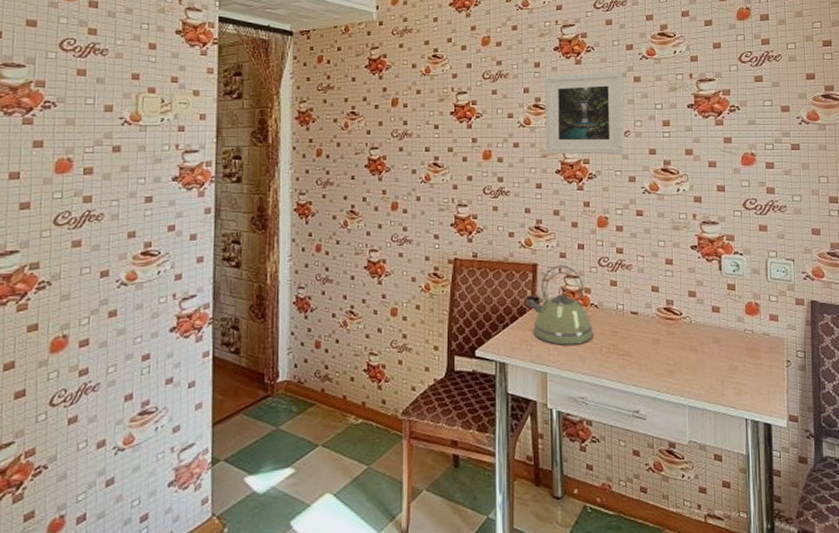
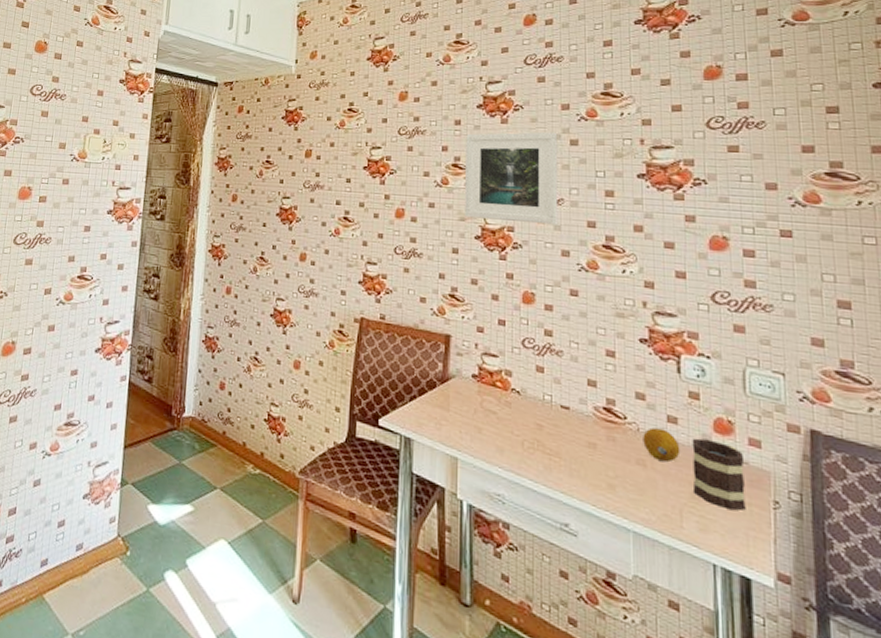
kettle: present [525,265,594,345] -> none [435,339,514,433]
fruit: none [694,318,722,344] -> present [643,427,681,462]
mug: none [730,321,768,374] -> present [692,438,746,511]

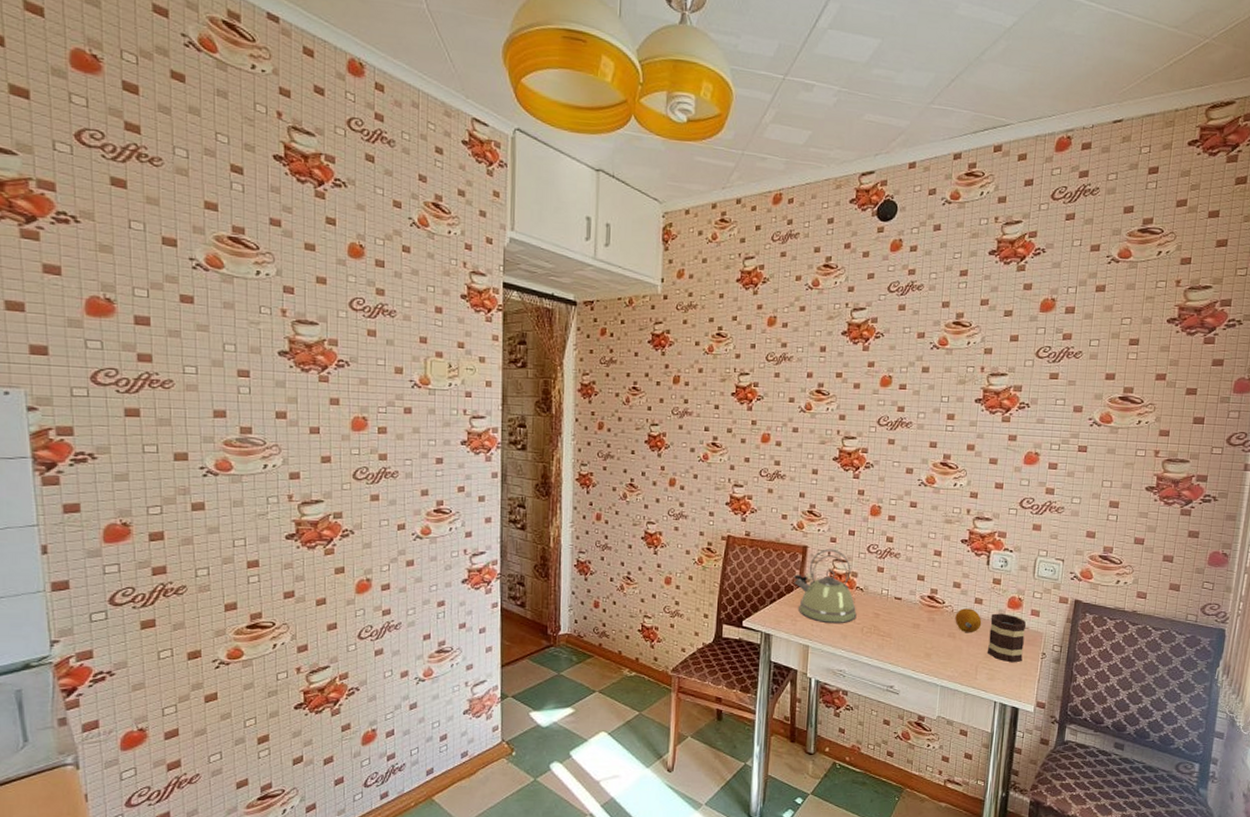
kettle: none [435,339,514,433] -> present [793,549,857,623]
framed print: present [465,131,559,225] -> none [825,359,912,446]

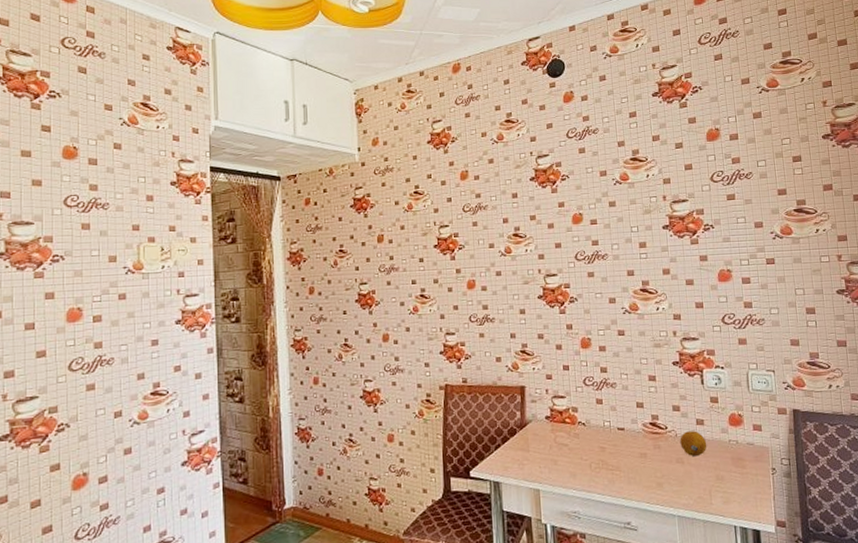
kettle: present [793,549,857,623] -> none [514,386,583,463]
mug: present [988,613,1027,663] -> none [715,432,754,483]

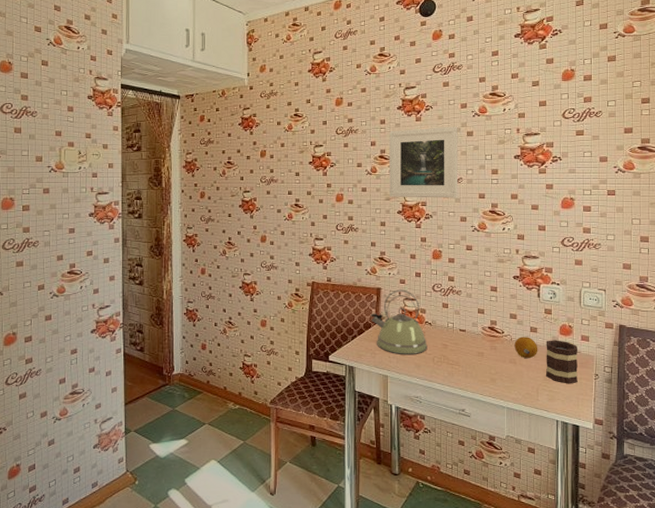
kettle: none [514,386,583,463] -> present [370,289,428,354]
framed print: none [523,196,605,280] -> present [389,126,459,198]
mug: none [715,432,754,483] -> present [546,340,578,384]

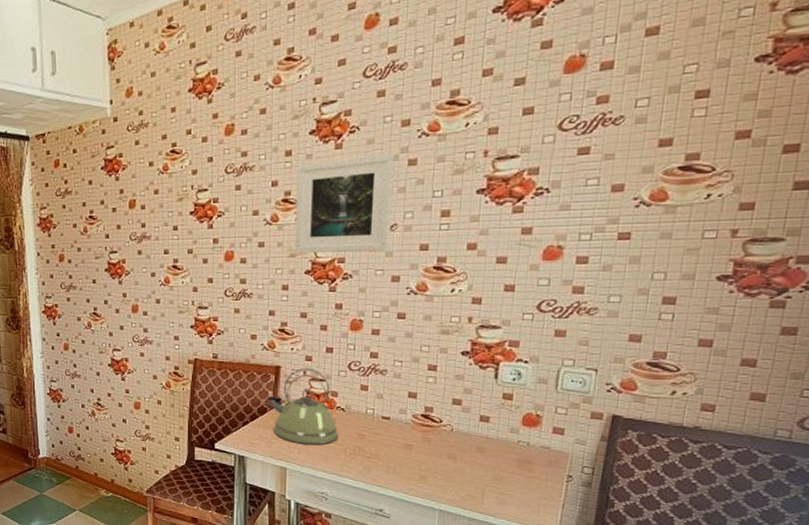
fruit: present [514,337,538,358] -> none [455,427,489,453]
mug: present [546,340,578,384] -> none [497,432,547,486]

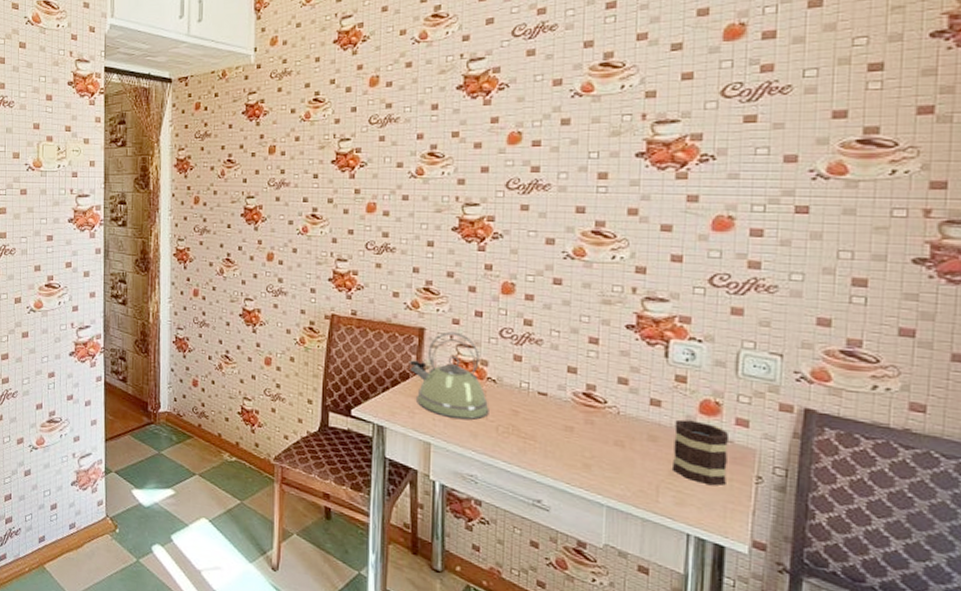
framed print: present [295,153,396,253] -> none [441,111,547,212]
mug: none [497,432,547,486] -> present [673,419,730,486]

